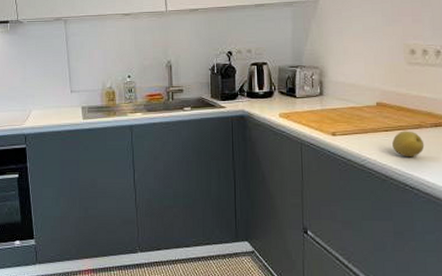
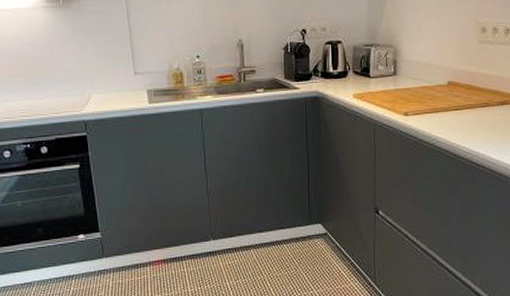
fruit: present [392,130,425,158] -> none [461,109,491,136]

